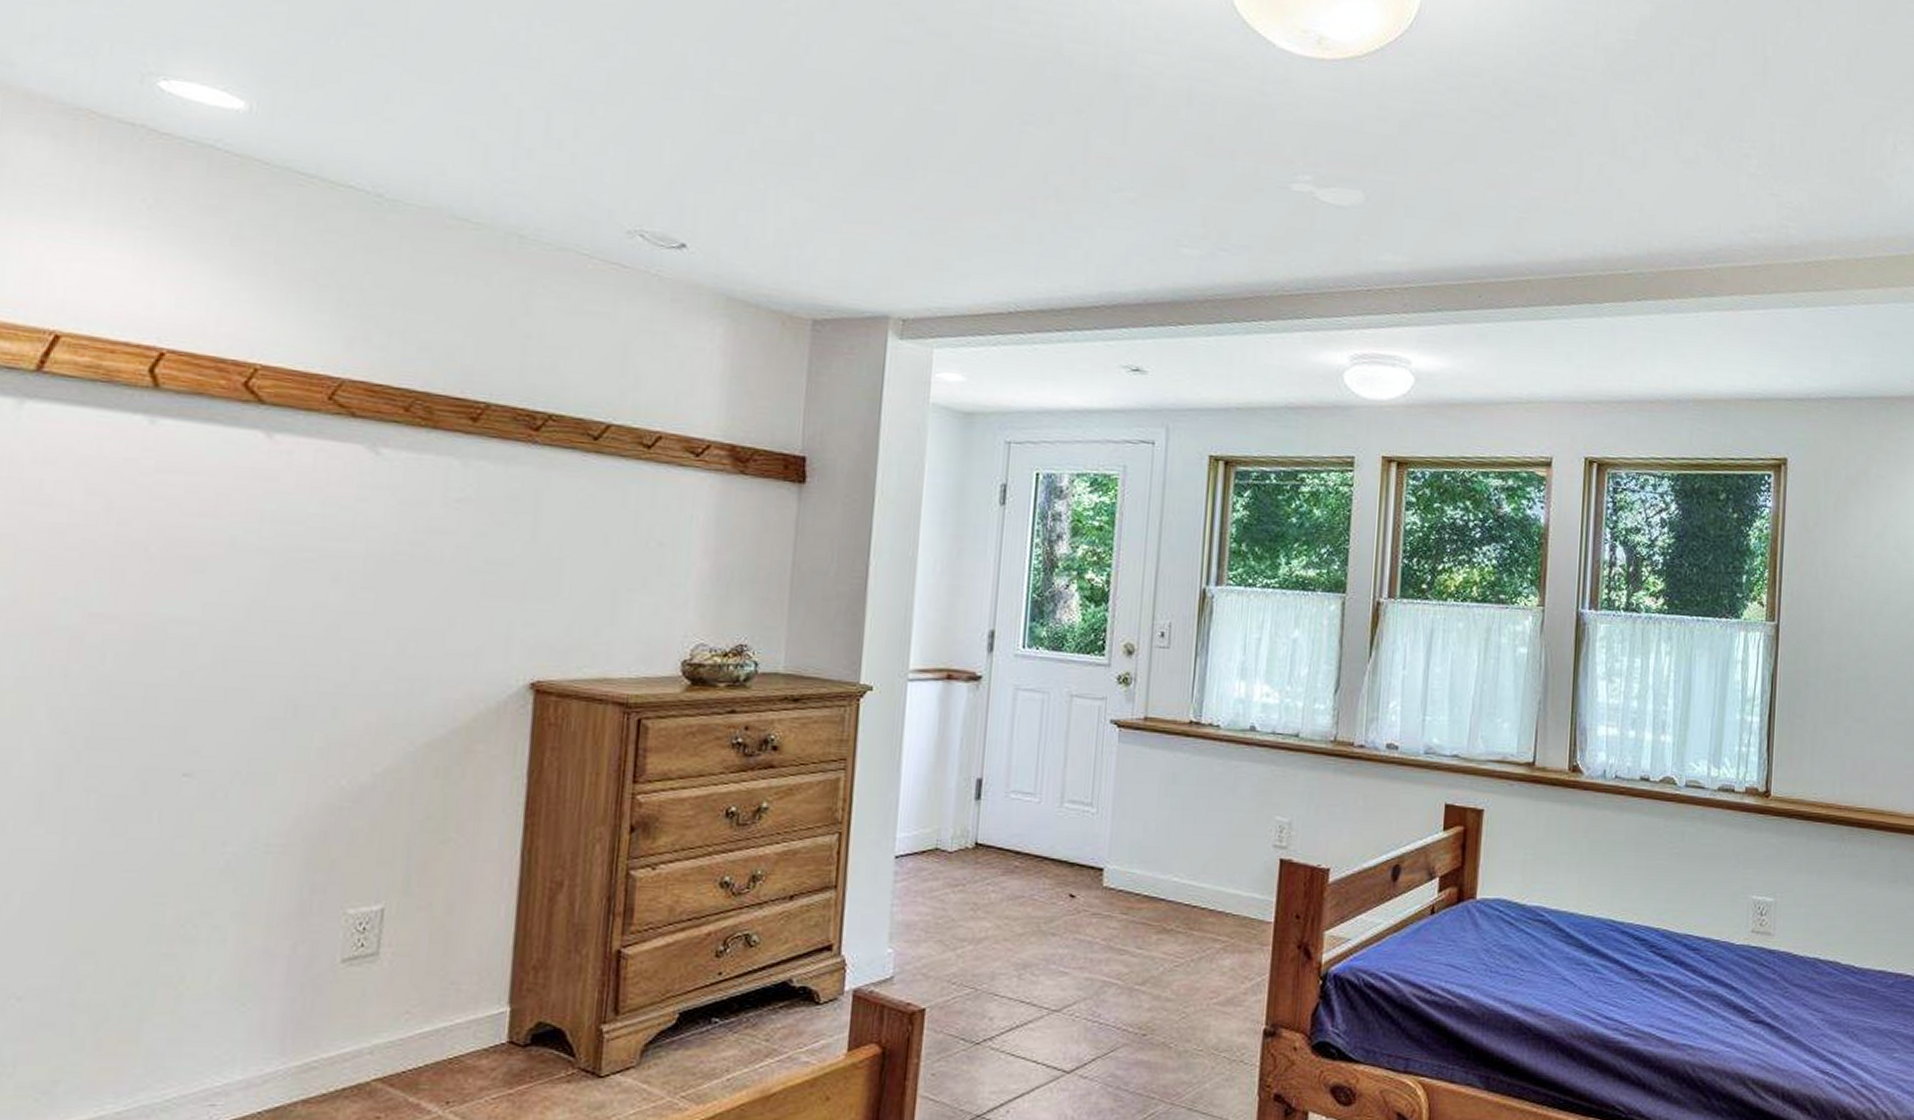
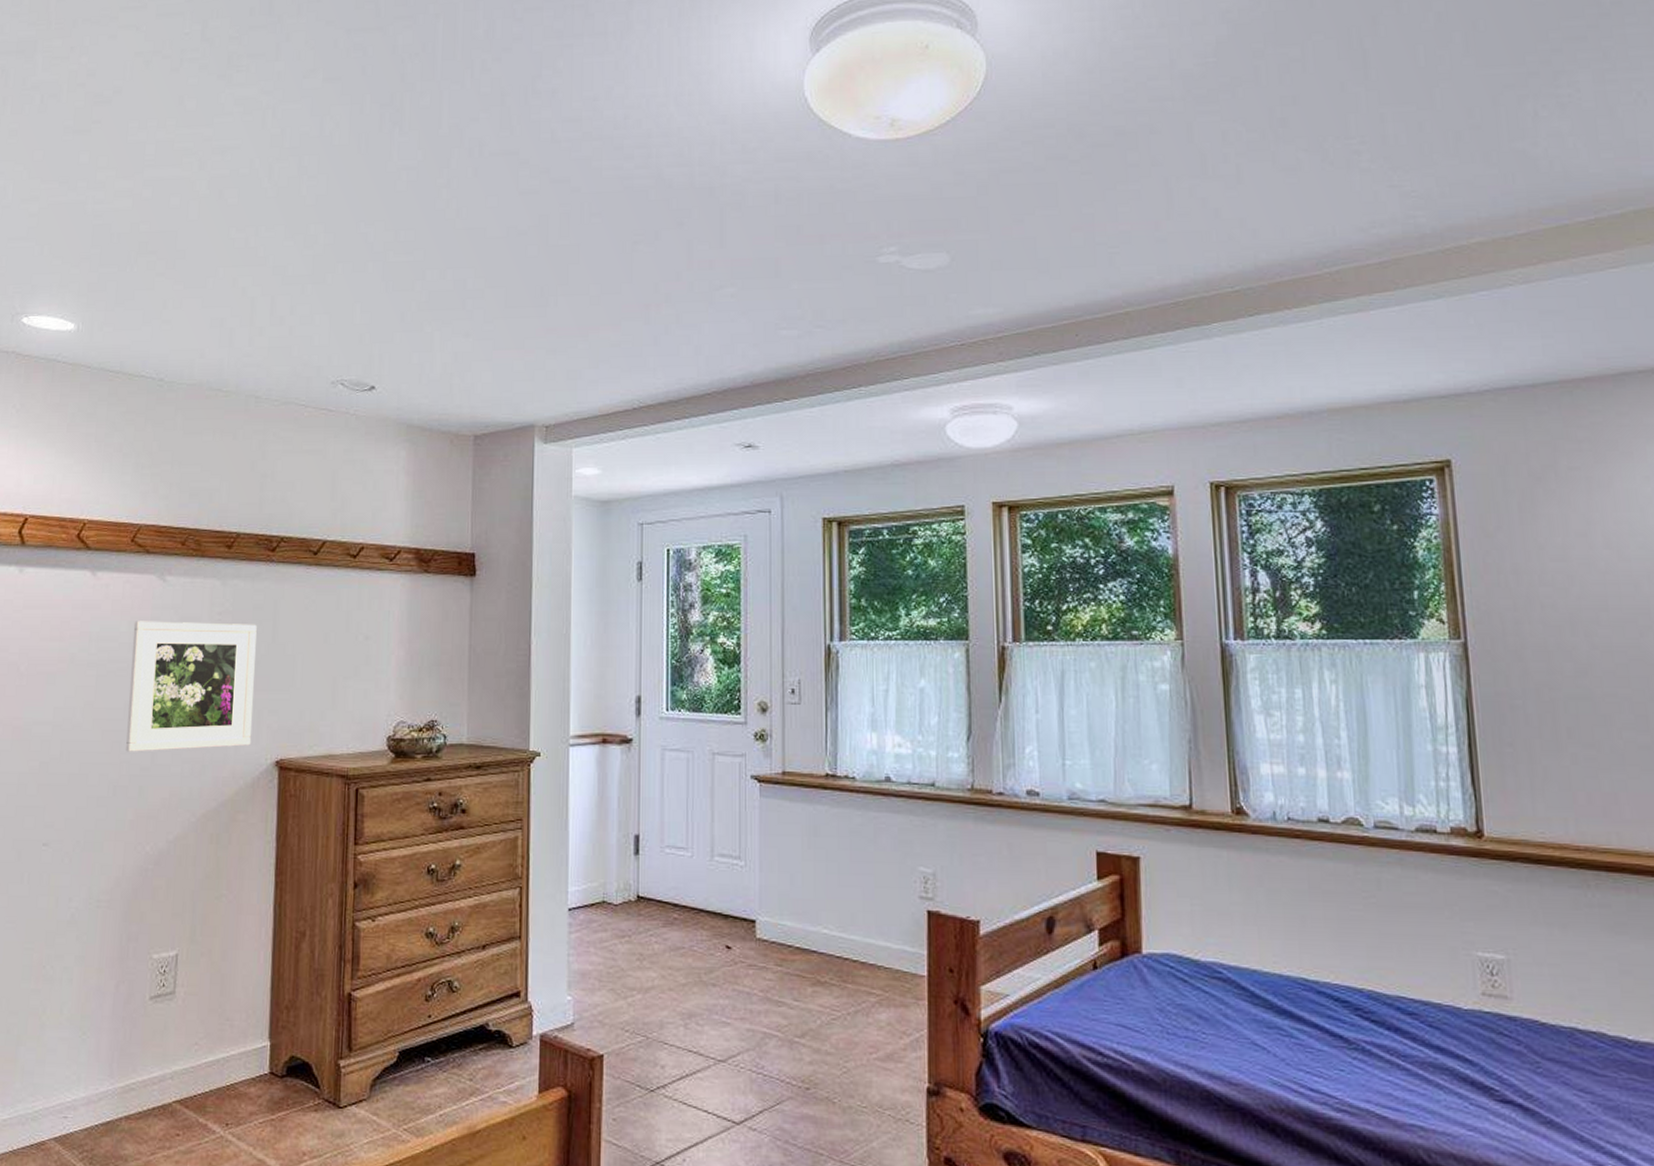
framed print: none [313,500,510,665] -> present [126,621,257,752]

